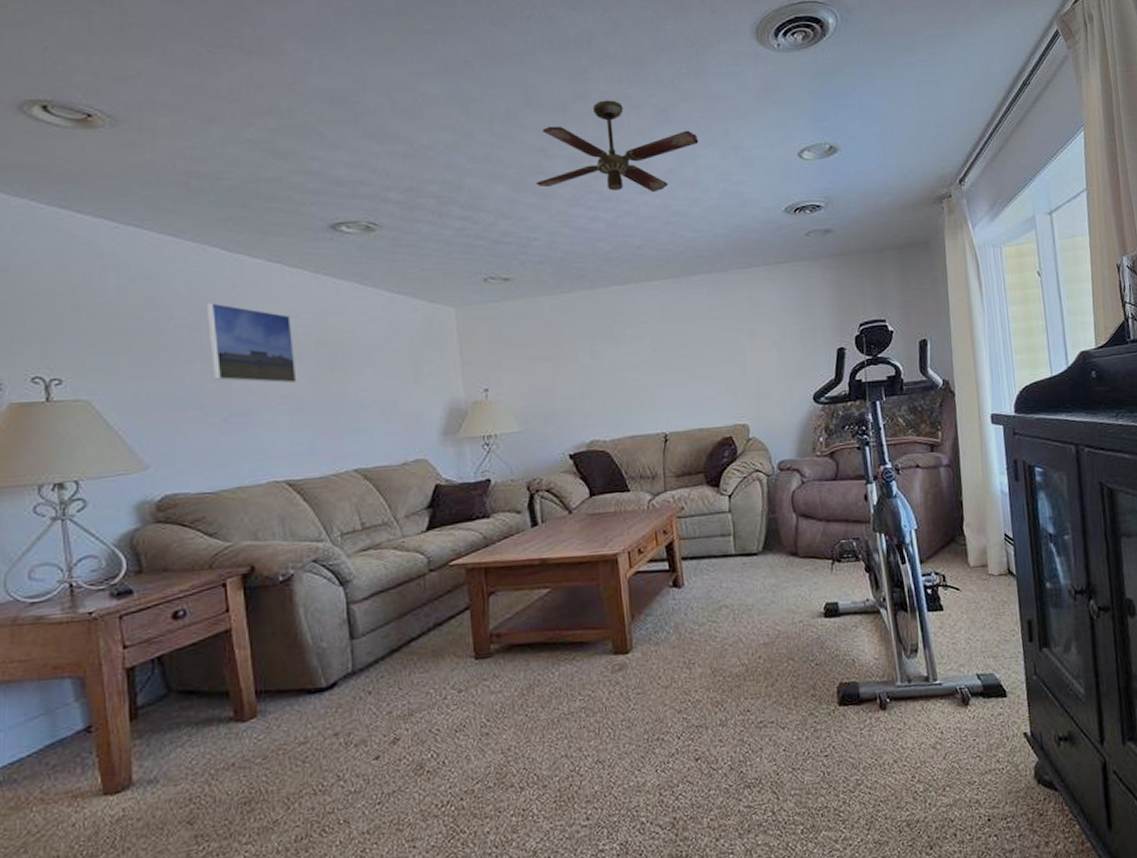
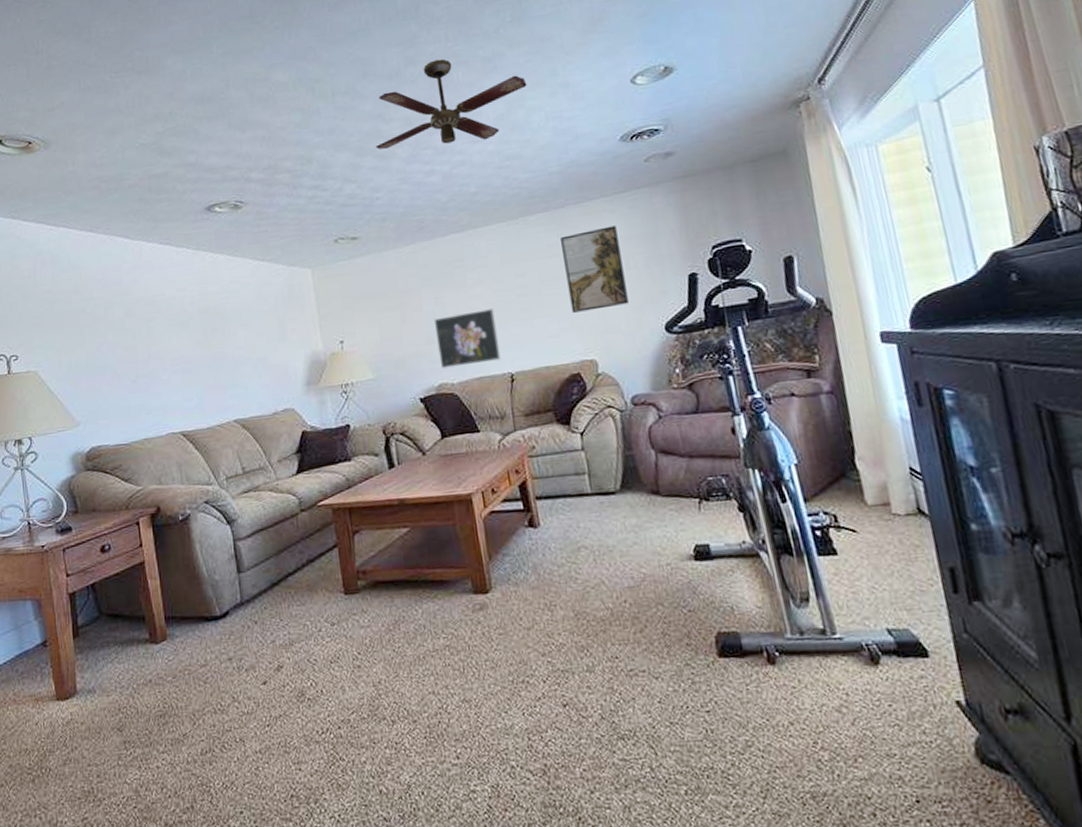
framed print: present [207,303,297,384] -> none [117,283,186,348]
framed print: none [588,367,656,425] -> present [433,308,502,369]
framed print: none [722,294,782,377] -> present [561,225,629,313]

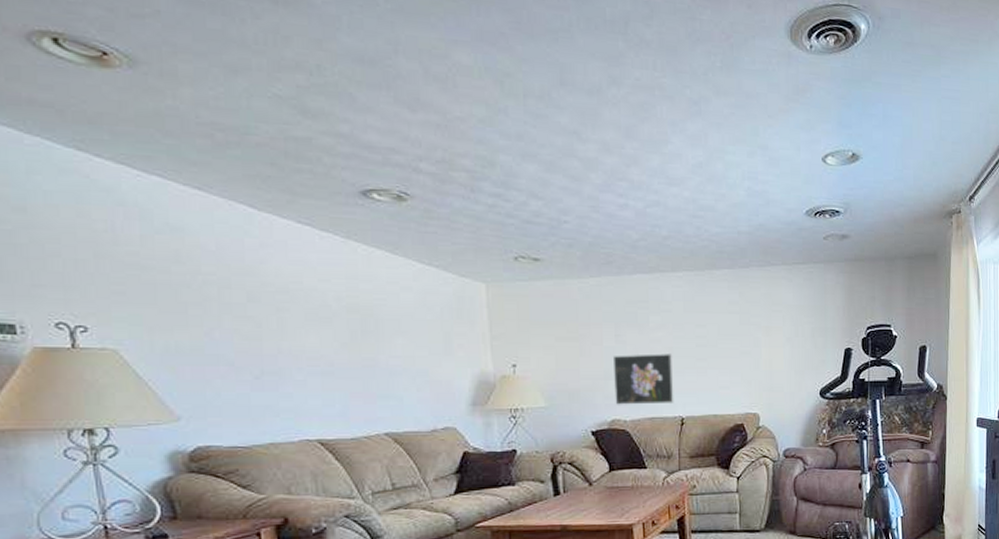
ceiling fan: present [376,59,527,150] -> none [568,87,729,185]
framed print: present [561,225,629,313] -> none [742,293,793,369]

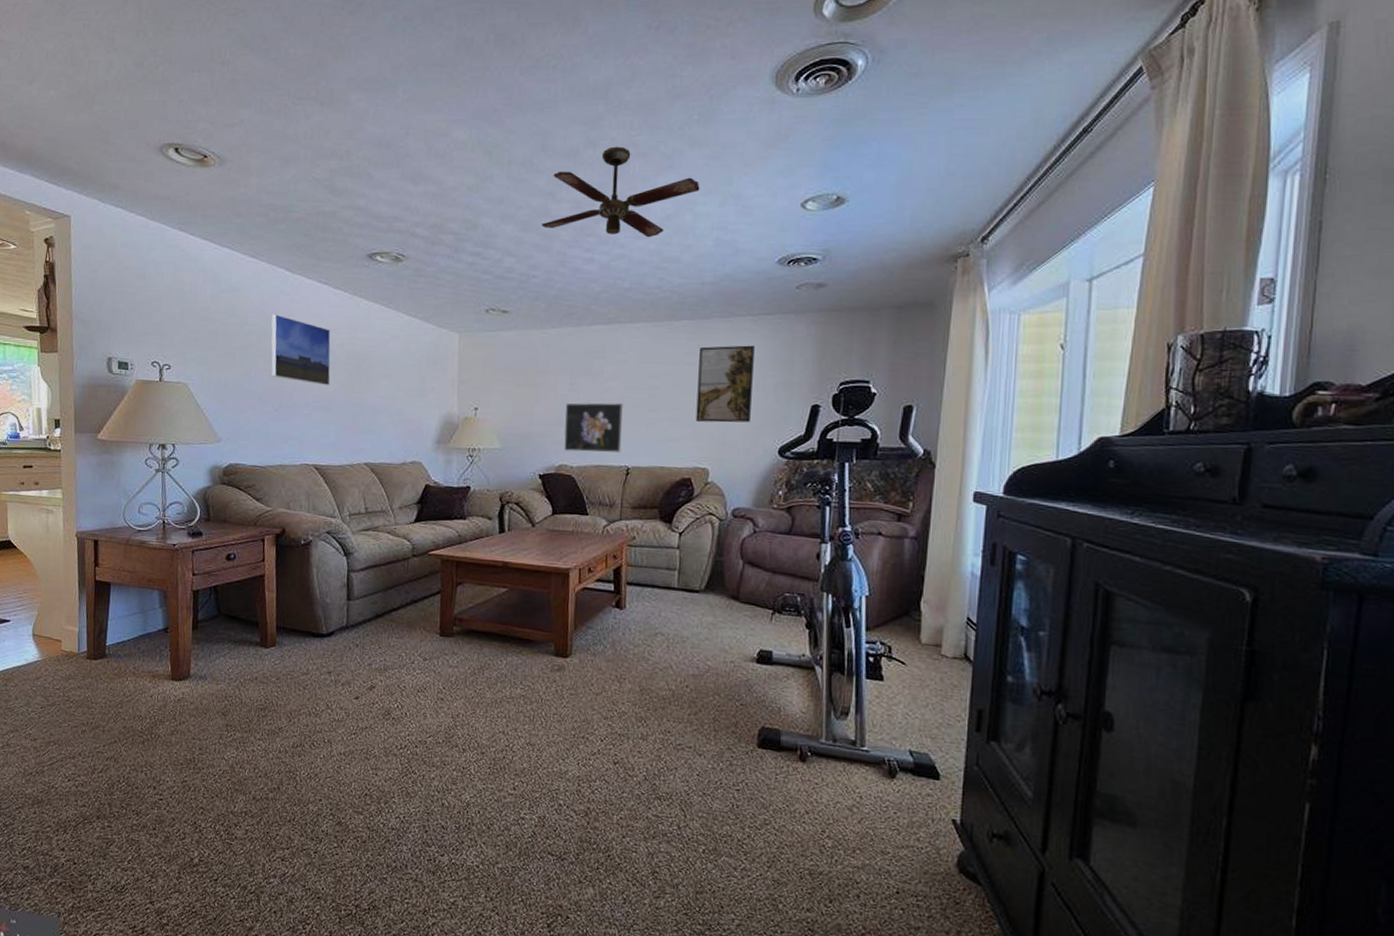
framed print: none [236,261,328,347] -> present [271,314,331,386]
ceiling fan: none [568,87,729,185] -> present [541,146,700,238]
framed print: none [742,293,793,369] -> present [695,345,755,423]

